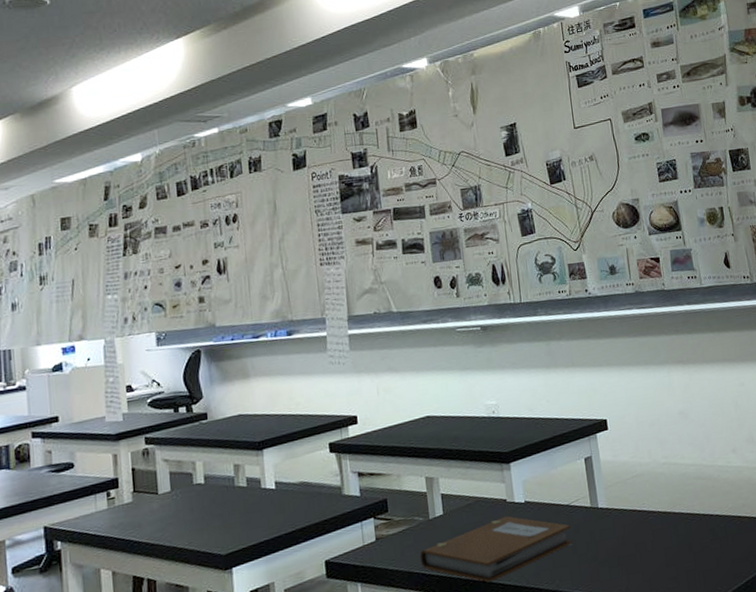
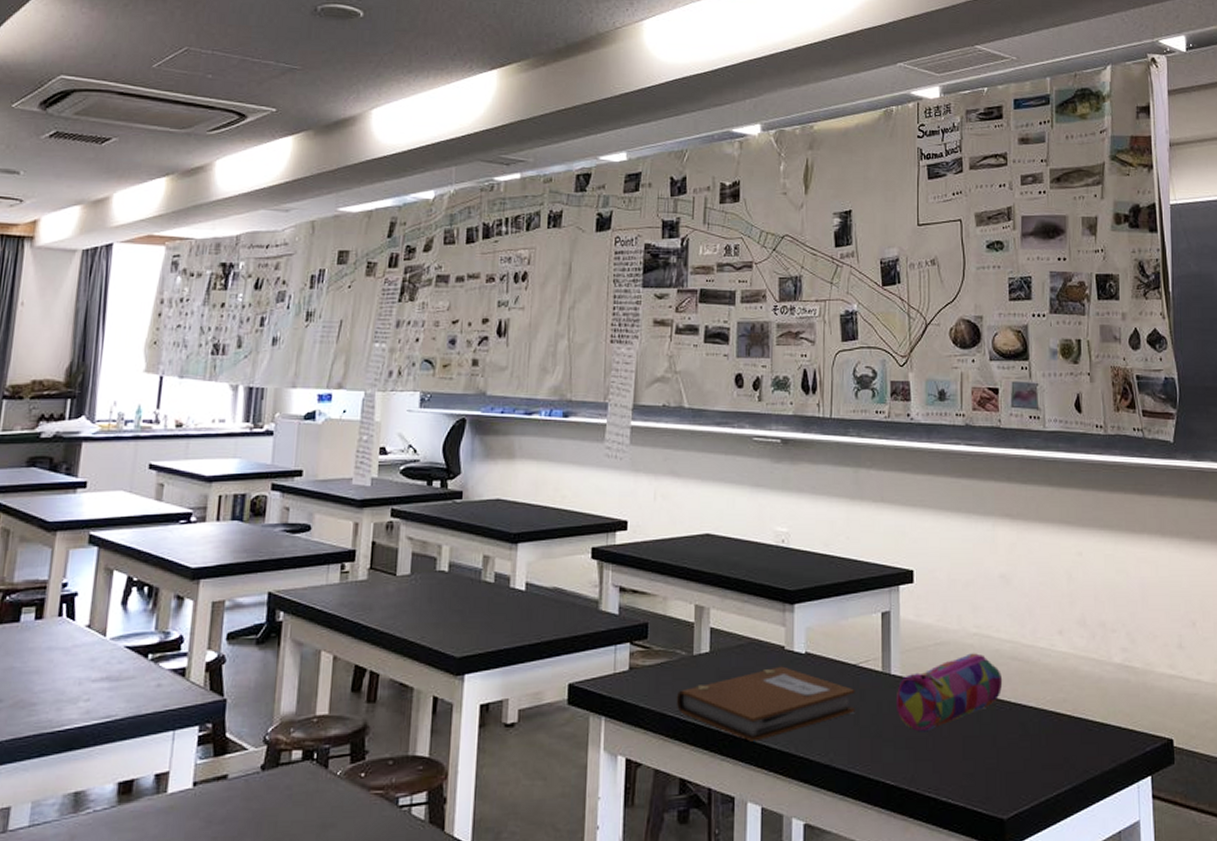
pencil case: none [605,479,692,551] -> present [895,653,1003,732]

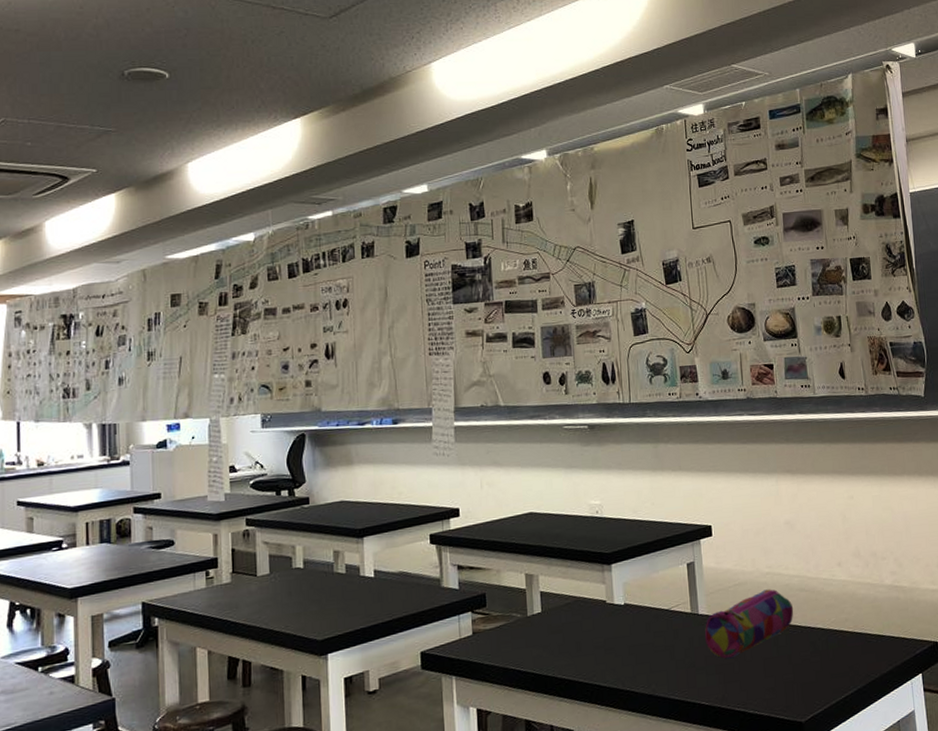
notebook: present [676,666,855,742] -> none [516,617,671,683]

